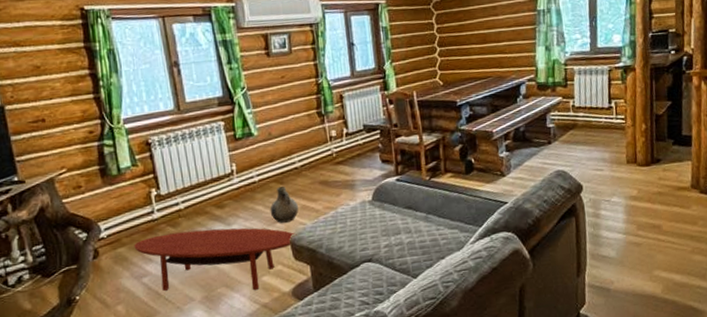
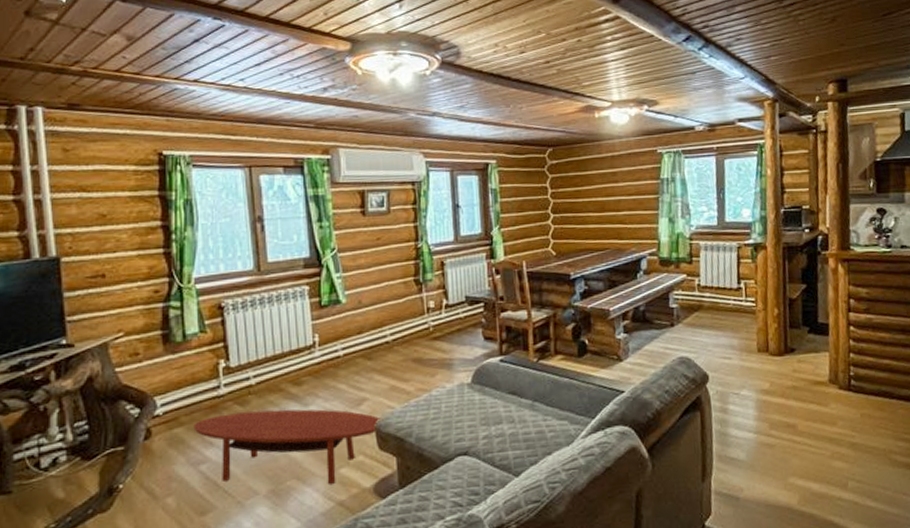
ceramic jug: present [270,186,299,223] -> none [354,363,387,406]

